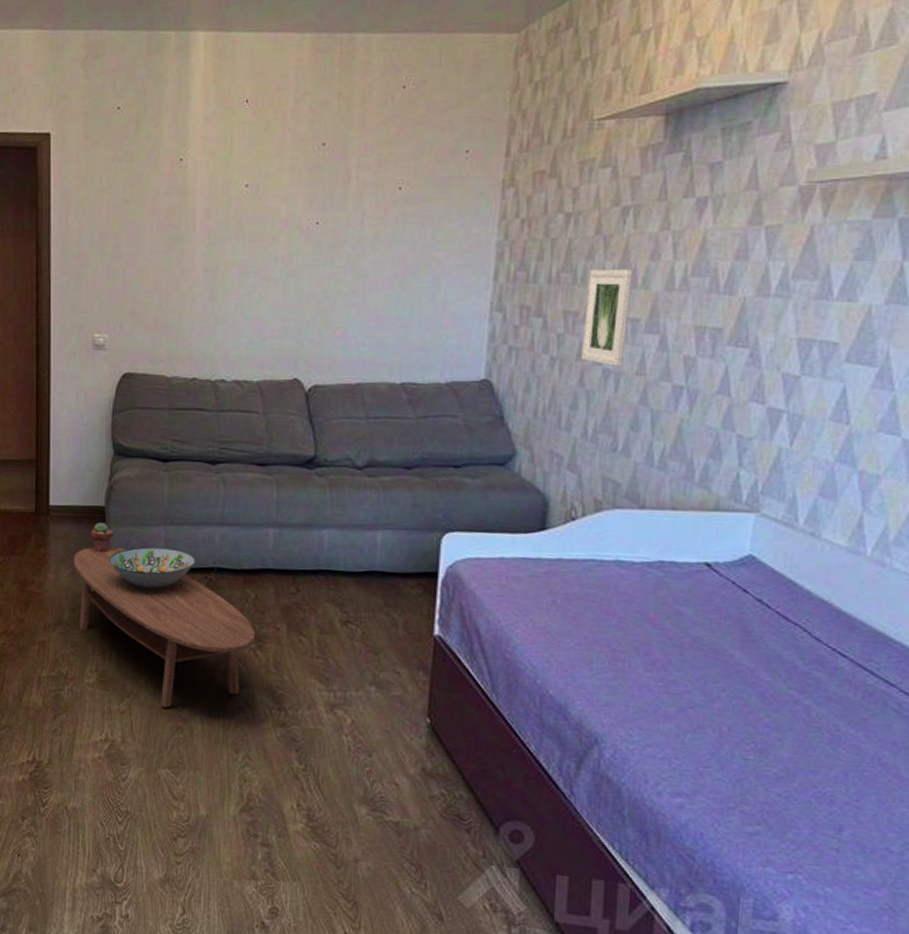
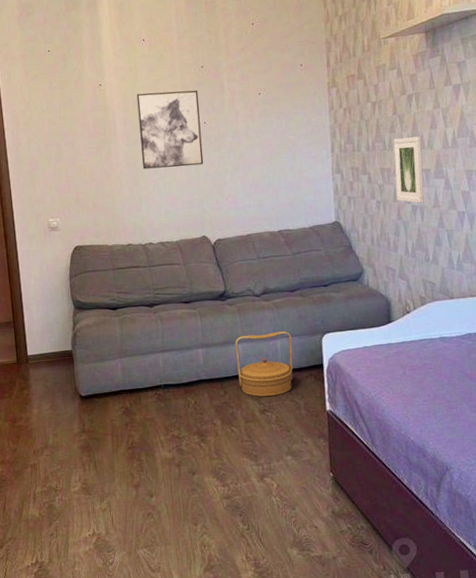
coffee table: present [73,546,255,708] -> none [51,380,199,500]
potted succulent: present [91,522,113,553] -> none [63,363,81,387]
decorative bowl: present [109,546,196,589] -> none [80,375,147,409]
wall art: none [224,175,314,281] -> present [136,90,204,169]
basket: none [318,519,399,605] -> present [234,331,293,397]

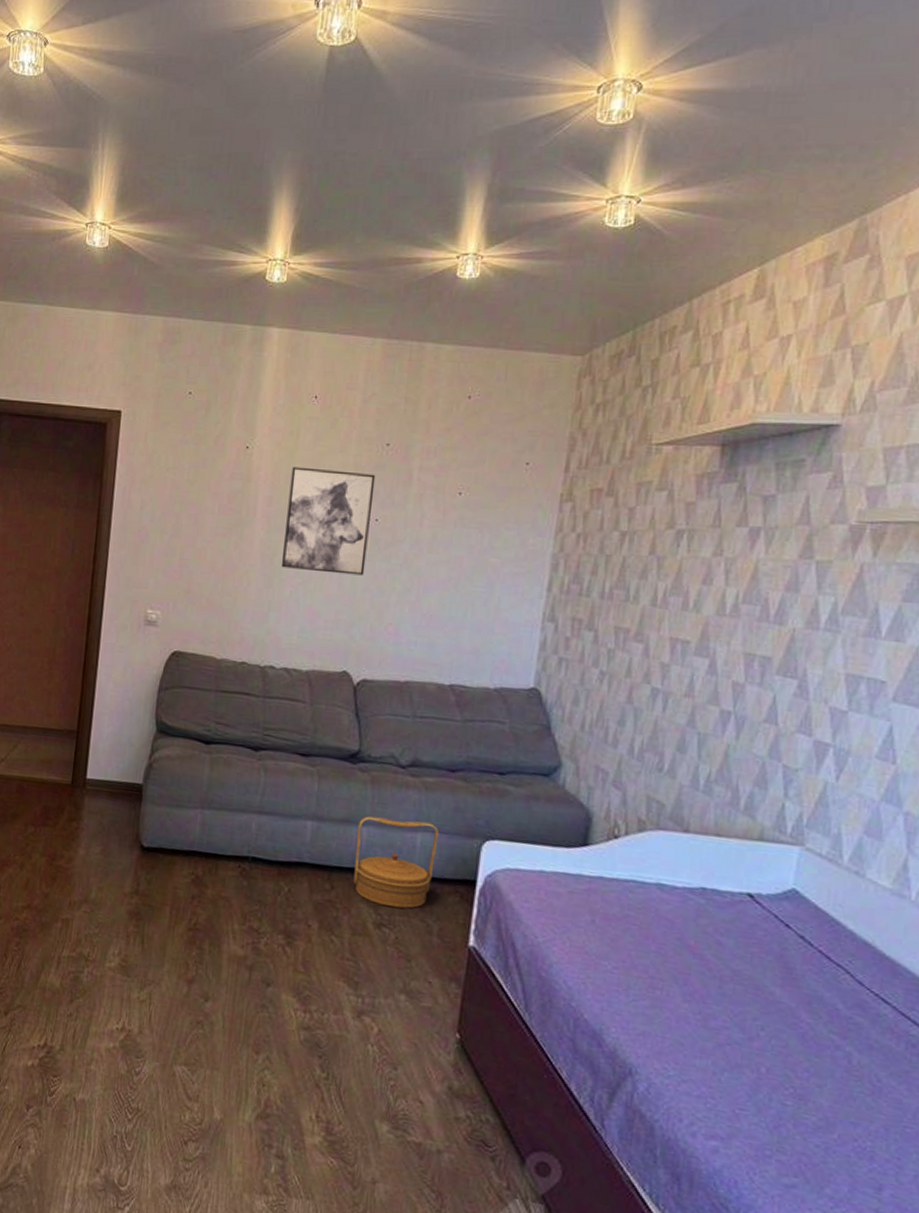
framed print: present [393,136,424,203] -> none [630,589,686,687]

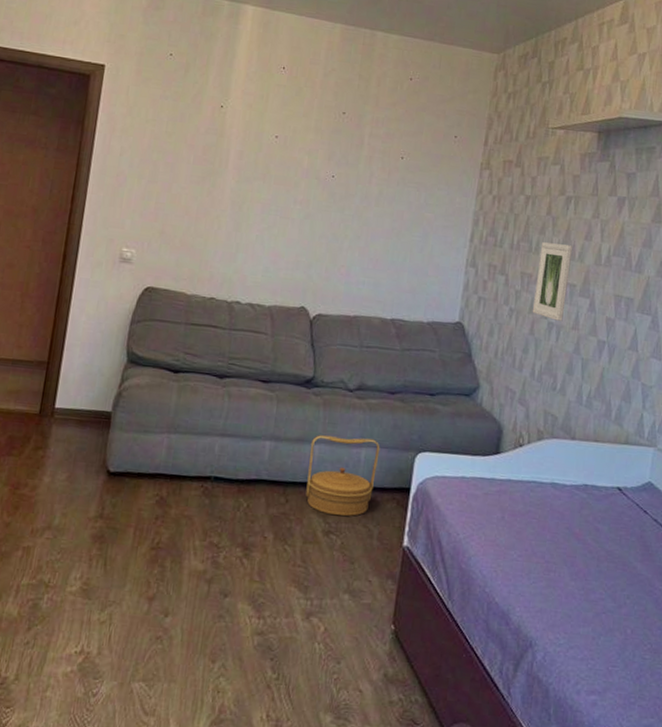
wall art: present [281,466,376,576] -> none [249,126,333,224]
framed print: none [630,589,686,687] -> present [532,242,573,321]

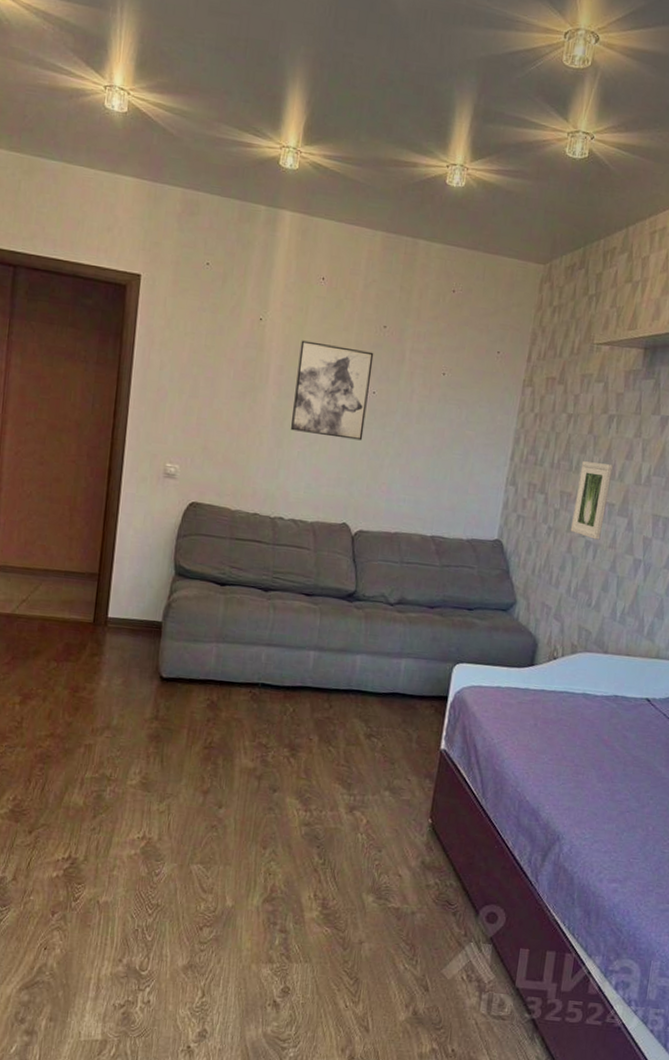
wall art: none [249,126,333,224] -> present [290,340,374,441]
basket: present [305,435,380,517] -> none [348,646,420,722]

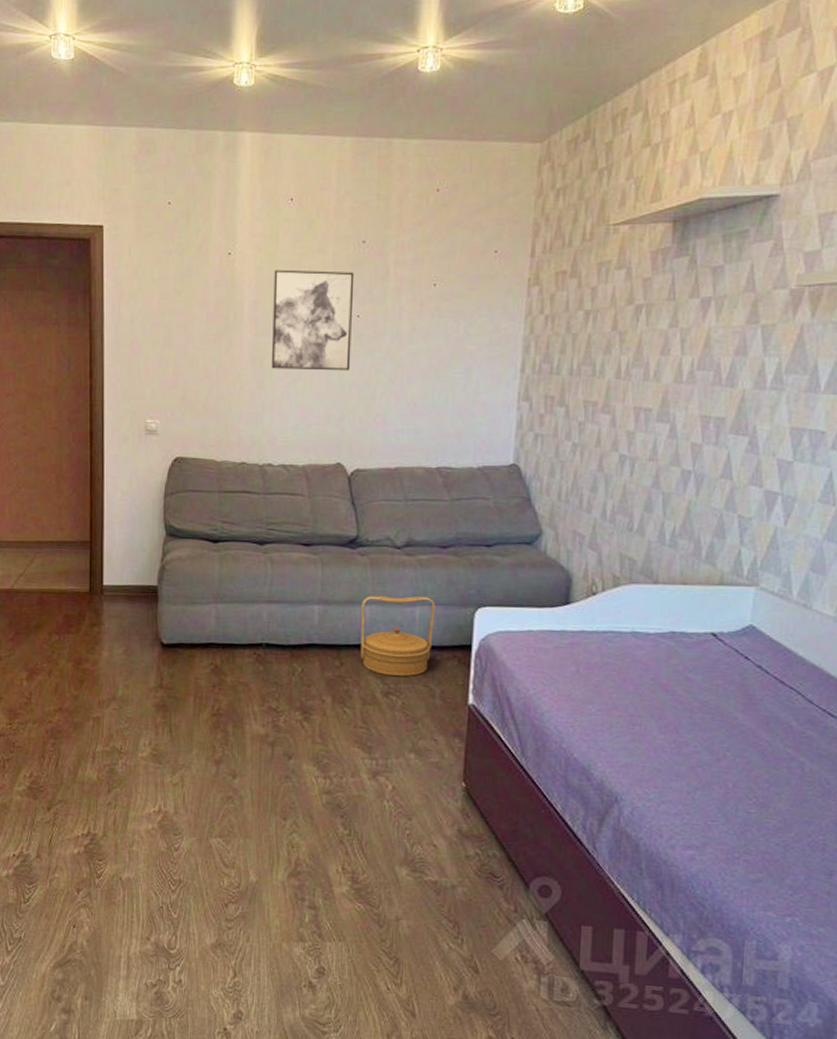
basket: none [348,646,420,722] -> present [360,596,436,677]
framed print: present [570,461,614,540] -> none [599,363,647,452]

